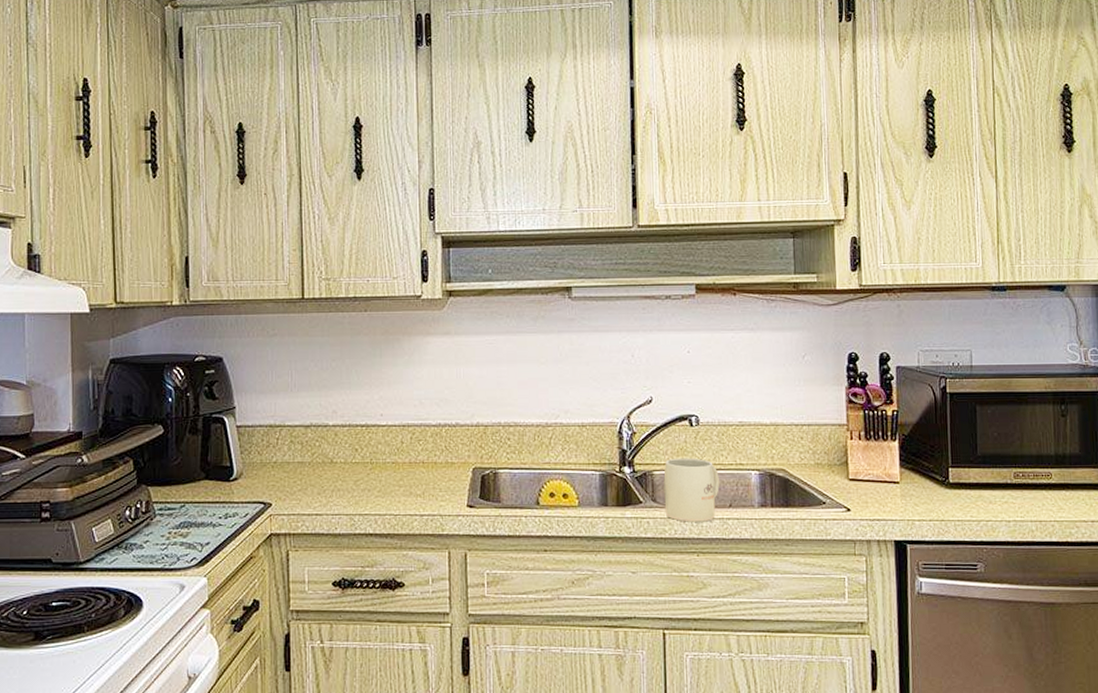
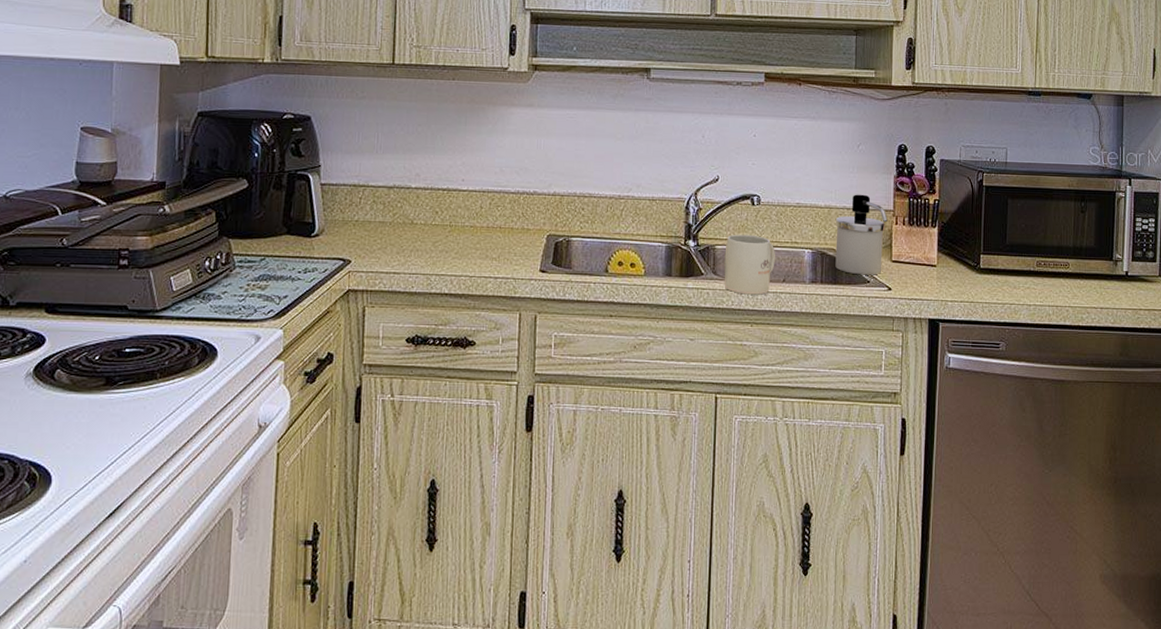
soap dispenser: none [783,409,841,496] -> present [835,194,888,275]

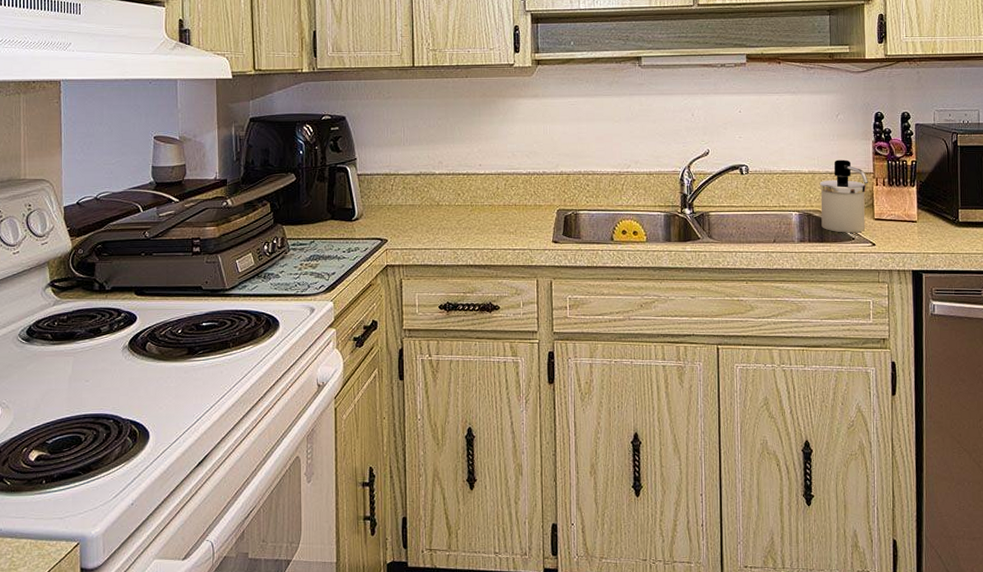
mug: present [724,234,775,295] -> none [718,201,765,255]

